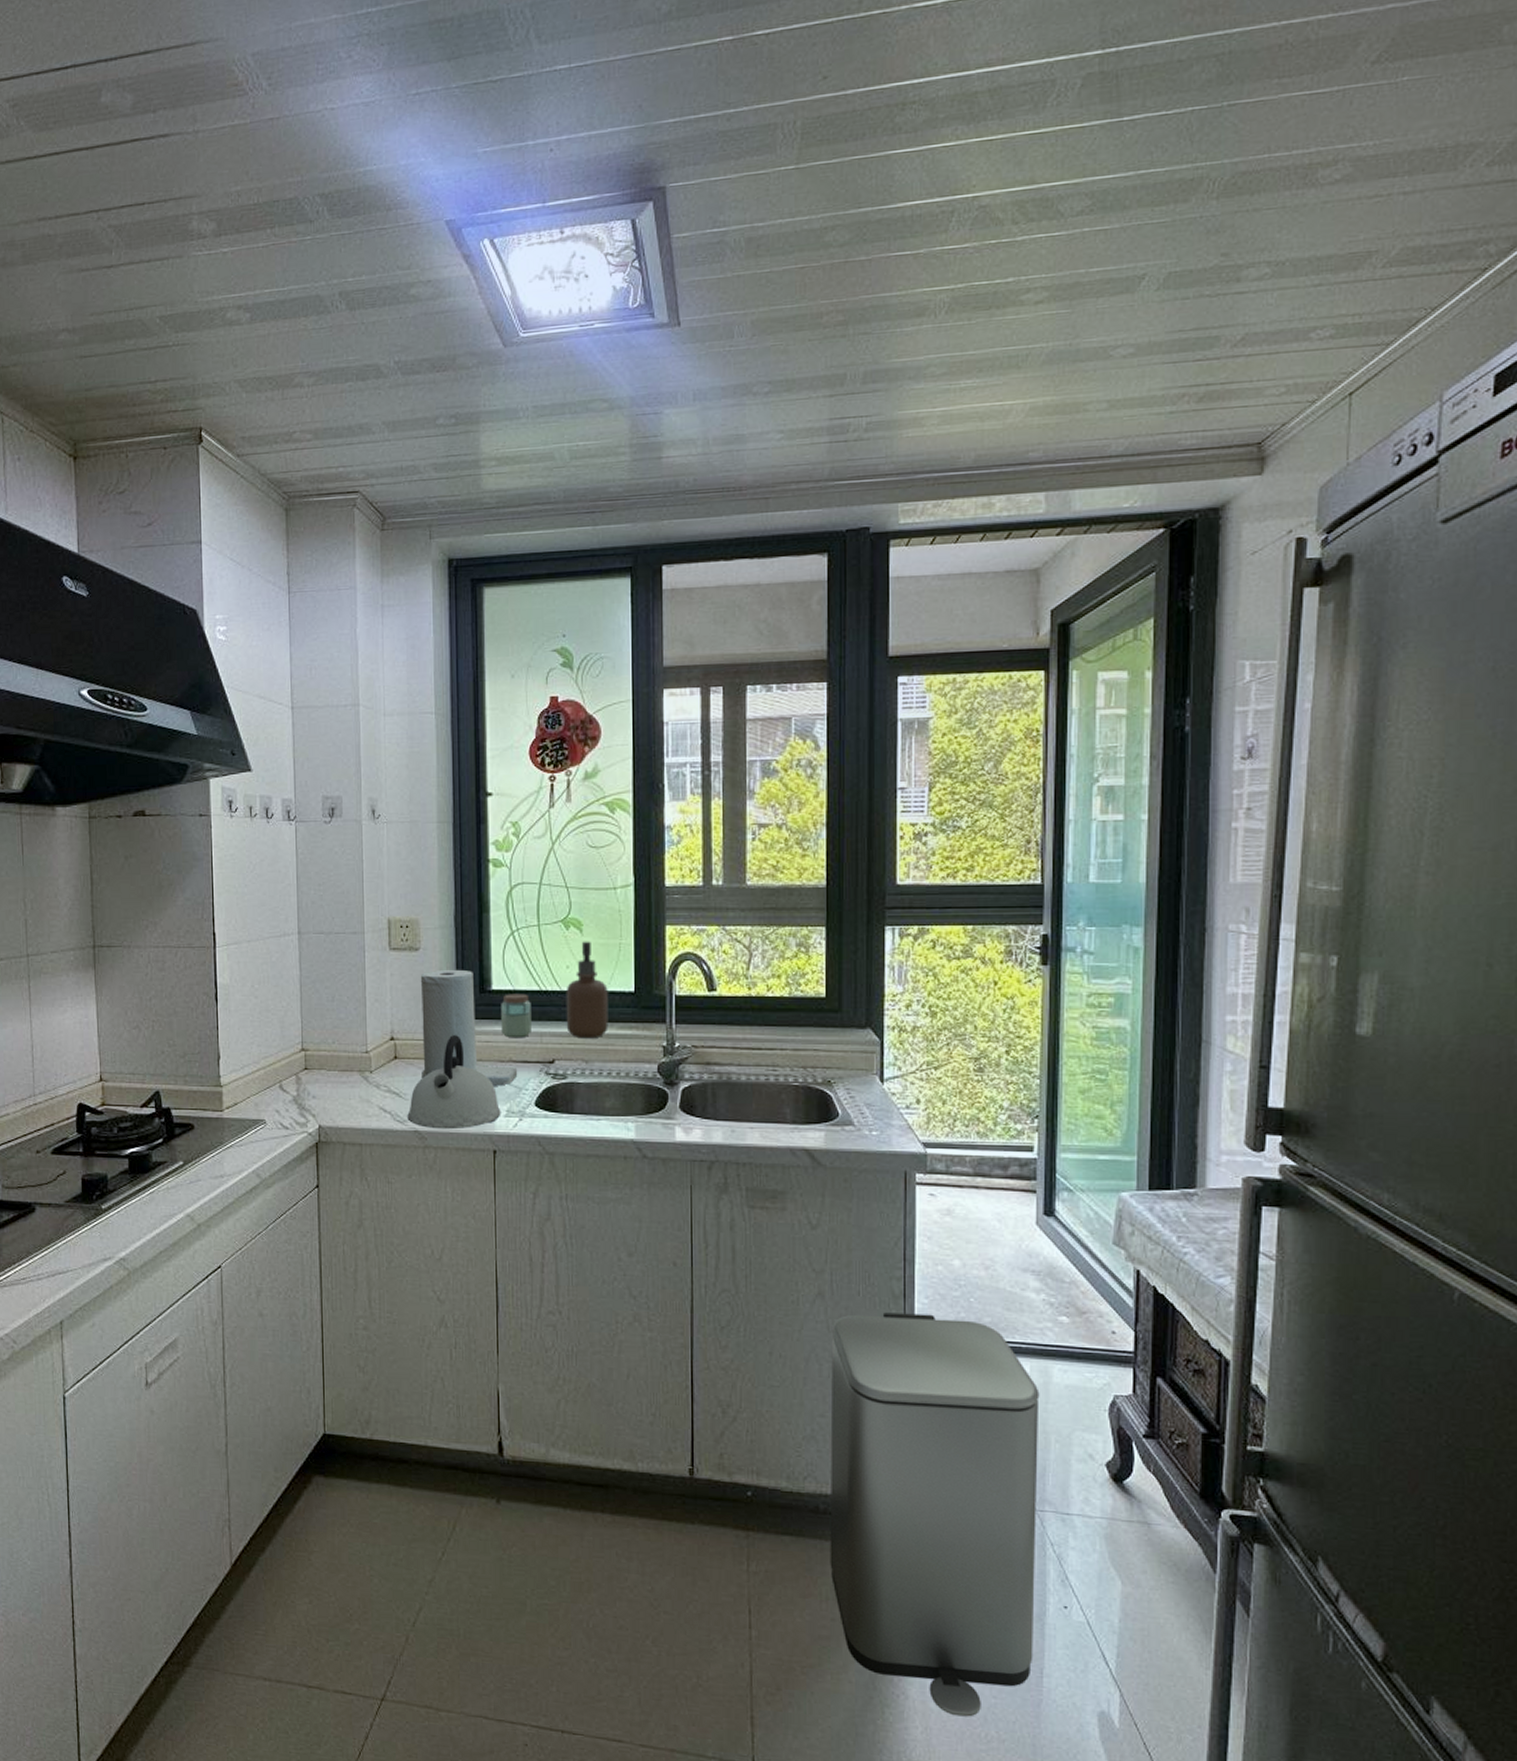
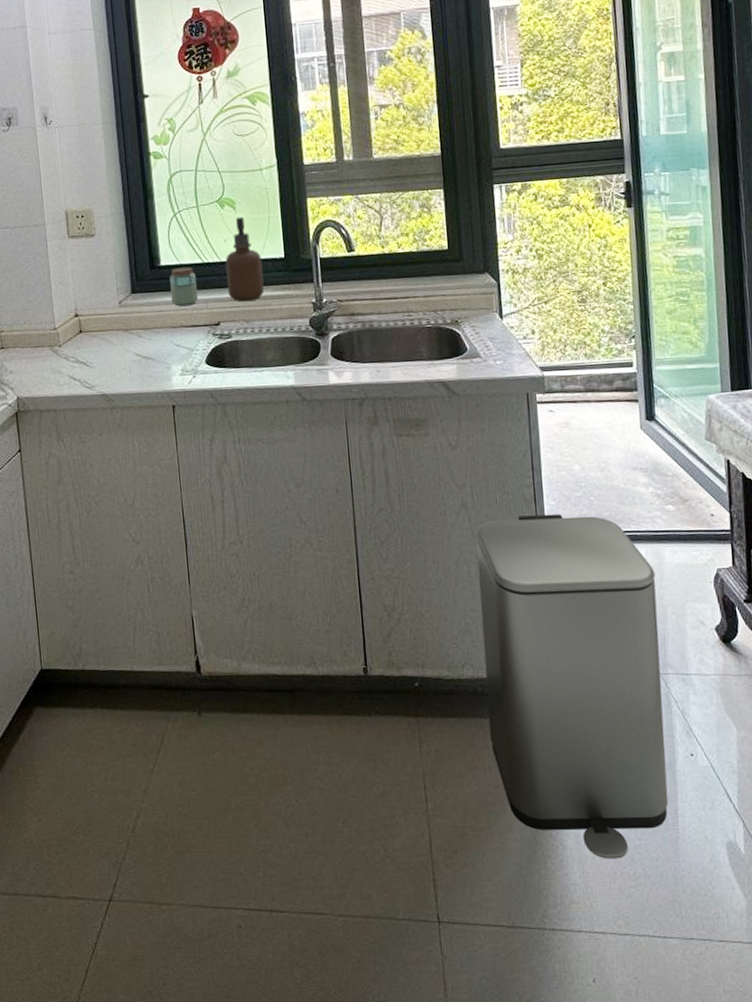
kettle: present [407,1034,501,1130] -> none [94,307,177,392]
paper towel: present [420,969,518,1086] -> none [97,250,189,349]

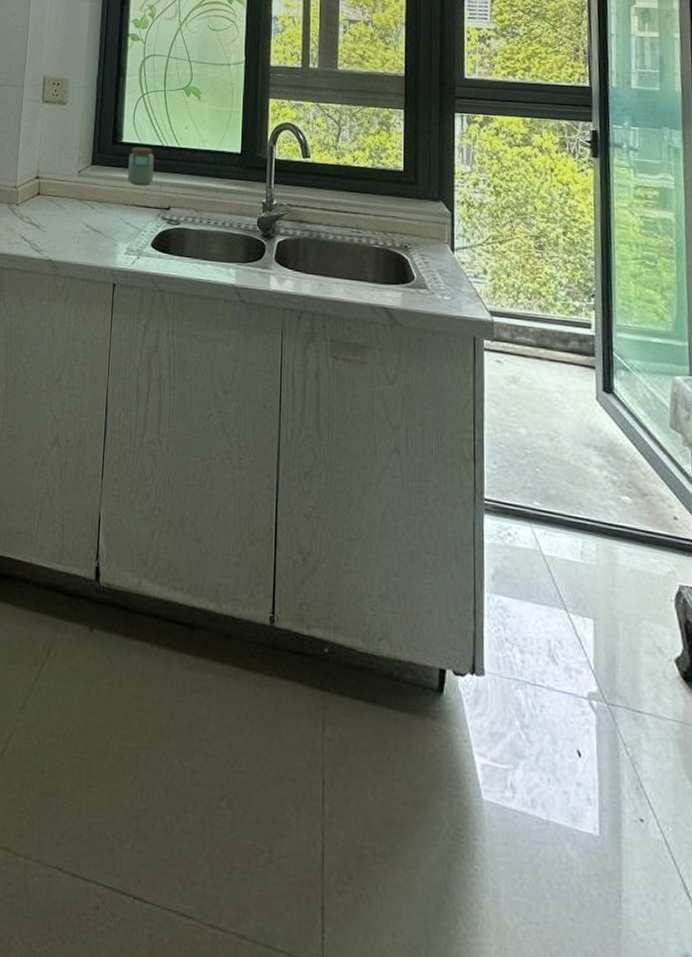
soap dispenser: present [225,216,265,301] -> none [182,106,219,190]
pedal bin: present [475,514,669,859] -> none [403,473,611,941]

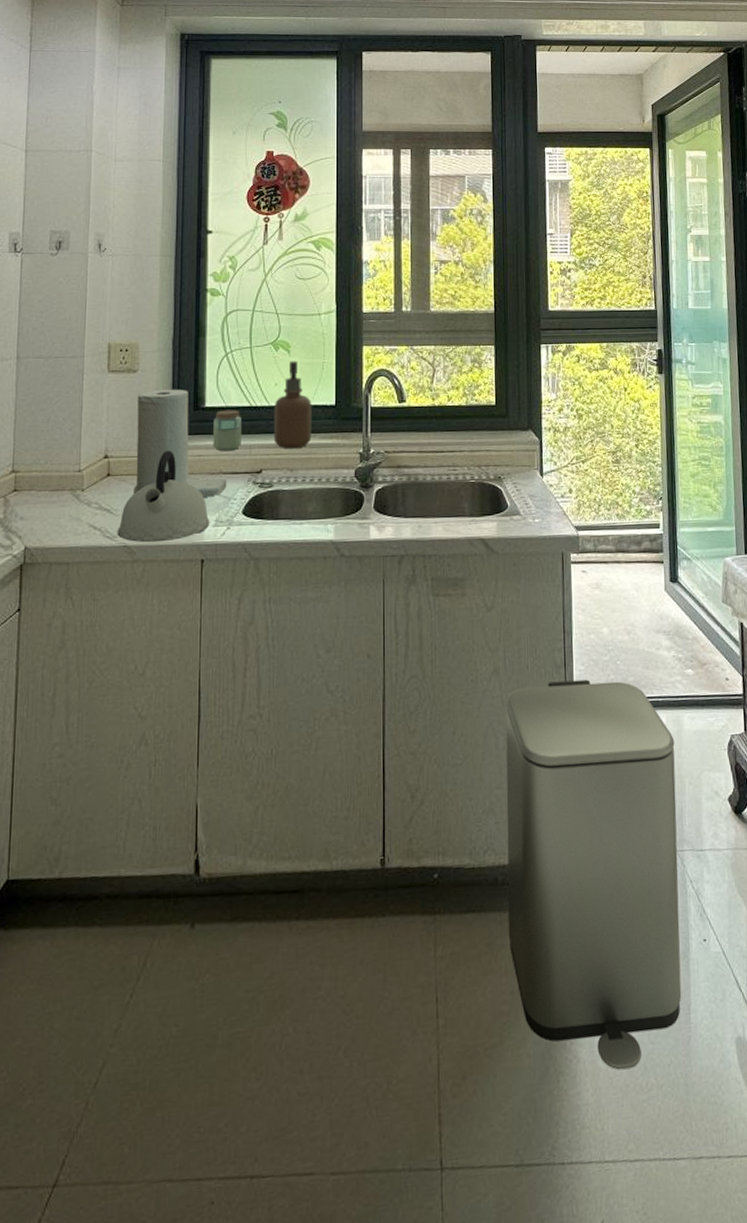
kettle: none [43,177,123,262] -> present [117,449,210,543]
paper towel: none [57,122,139,226] -> present [132,389,227,497]
soap dispenser: none [182,106,219,190] -> present [273,360,312,448]
pedal bin: none [403,473,611,941] -> present [505,679,682,1070]

